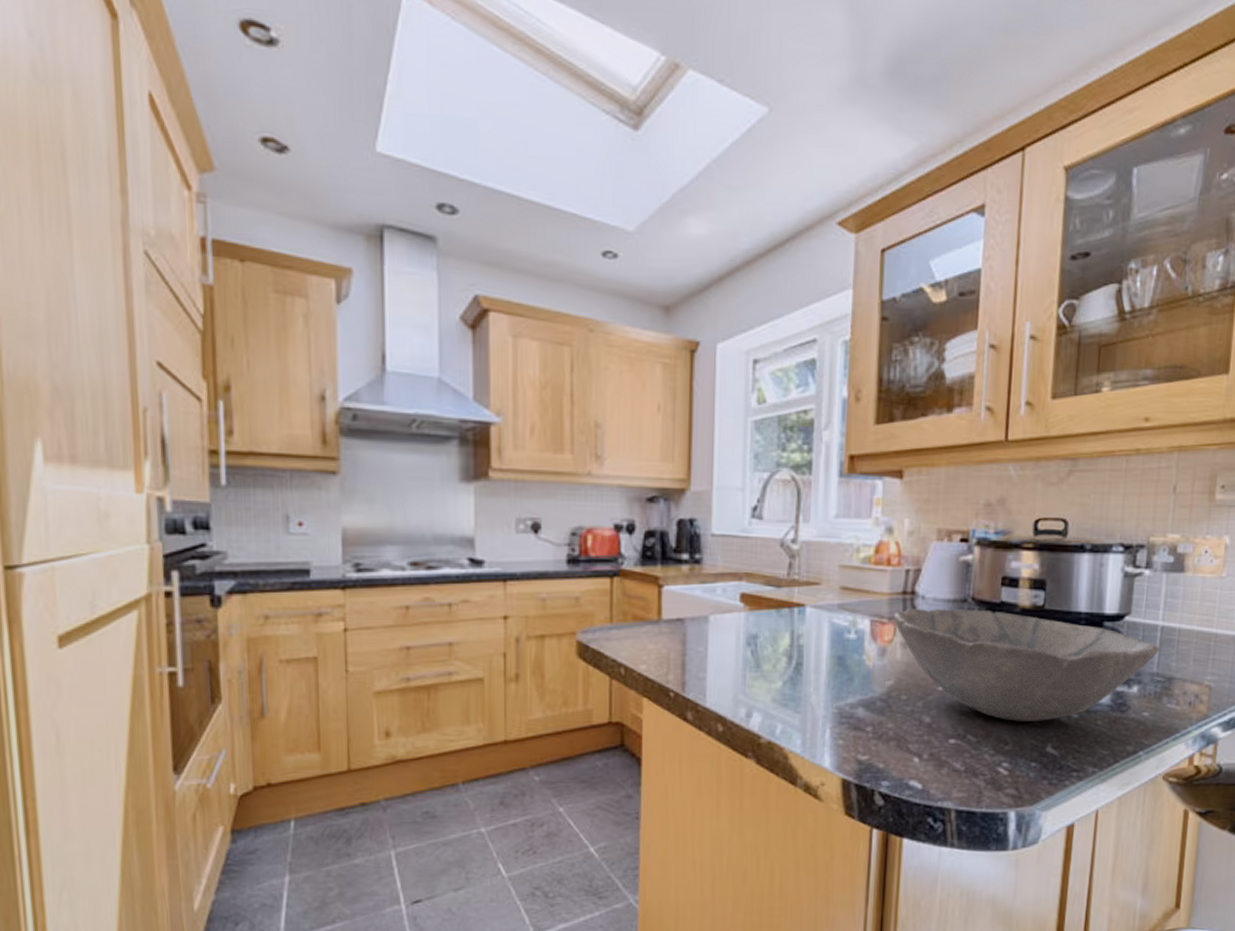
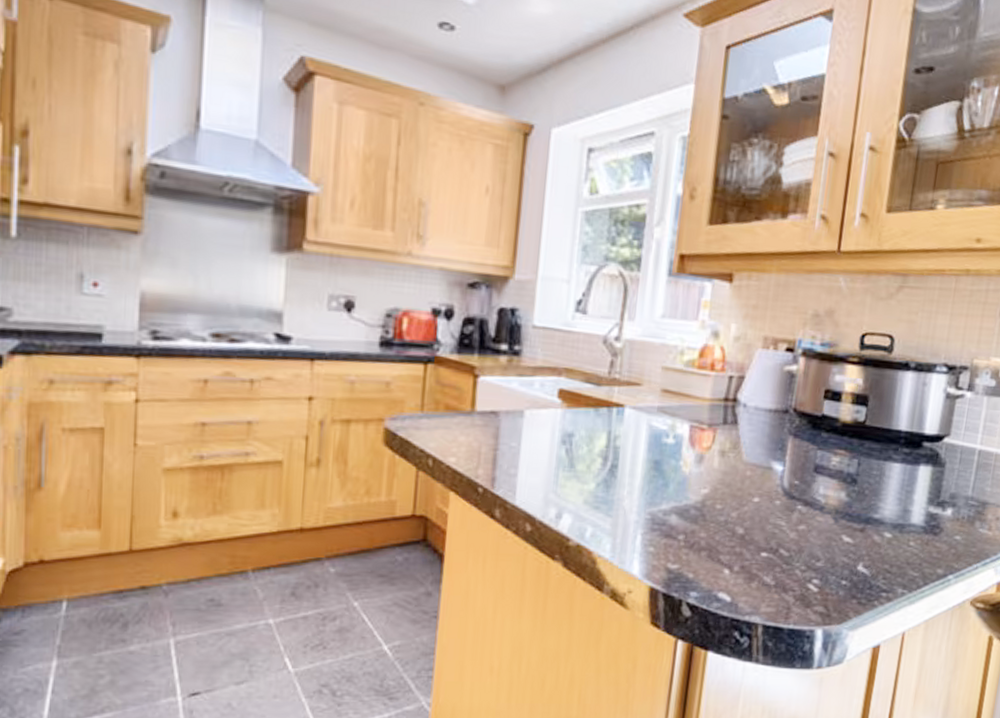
bowl: present [894,609,1159,721] -> none [714,416,976,539]

